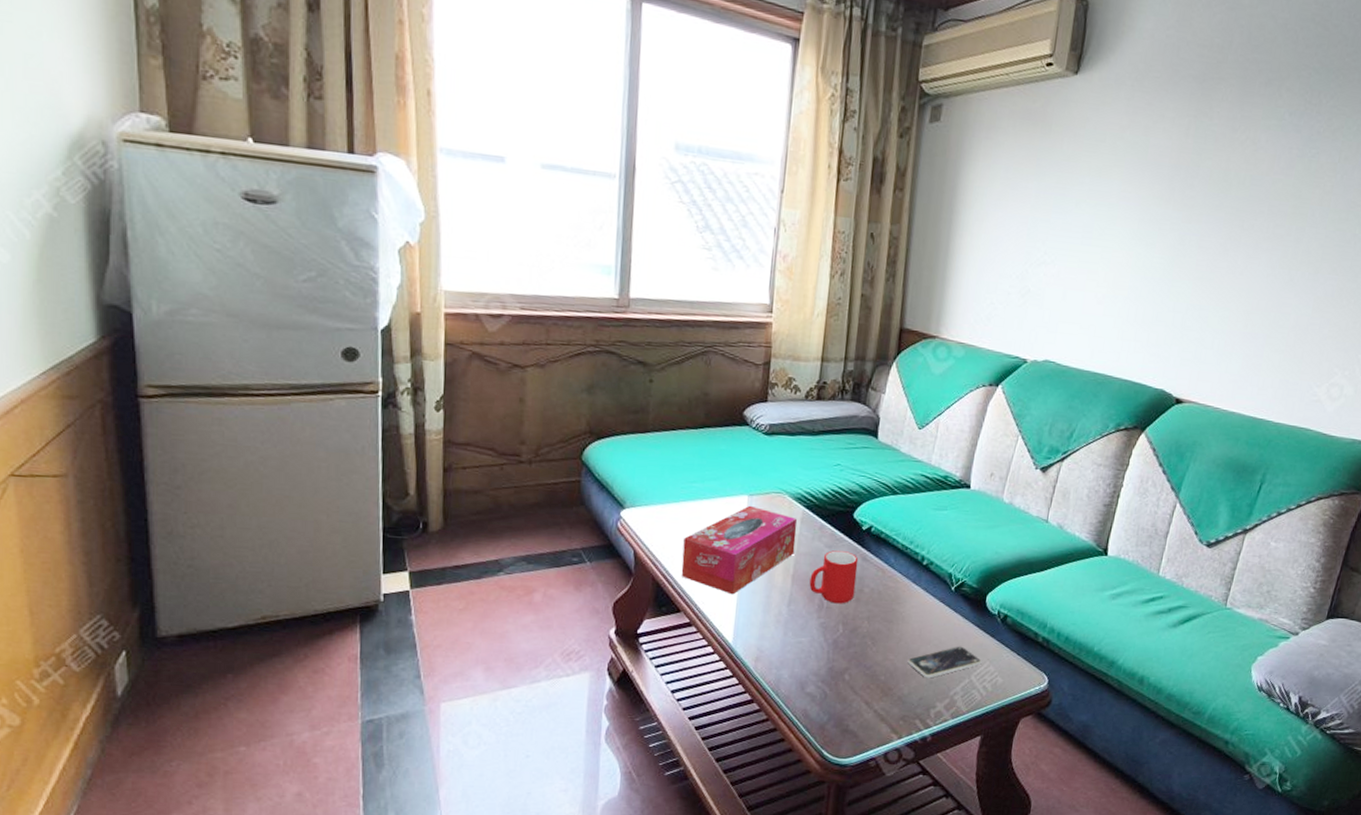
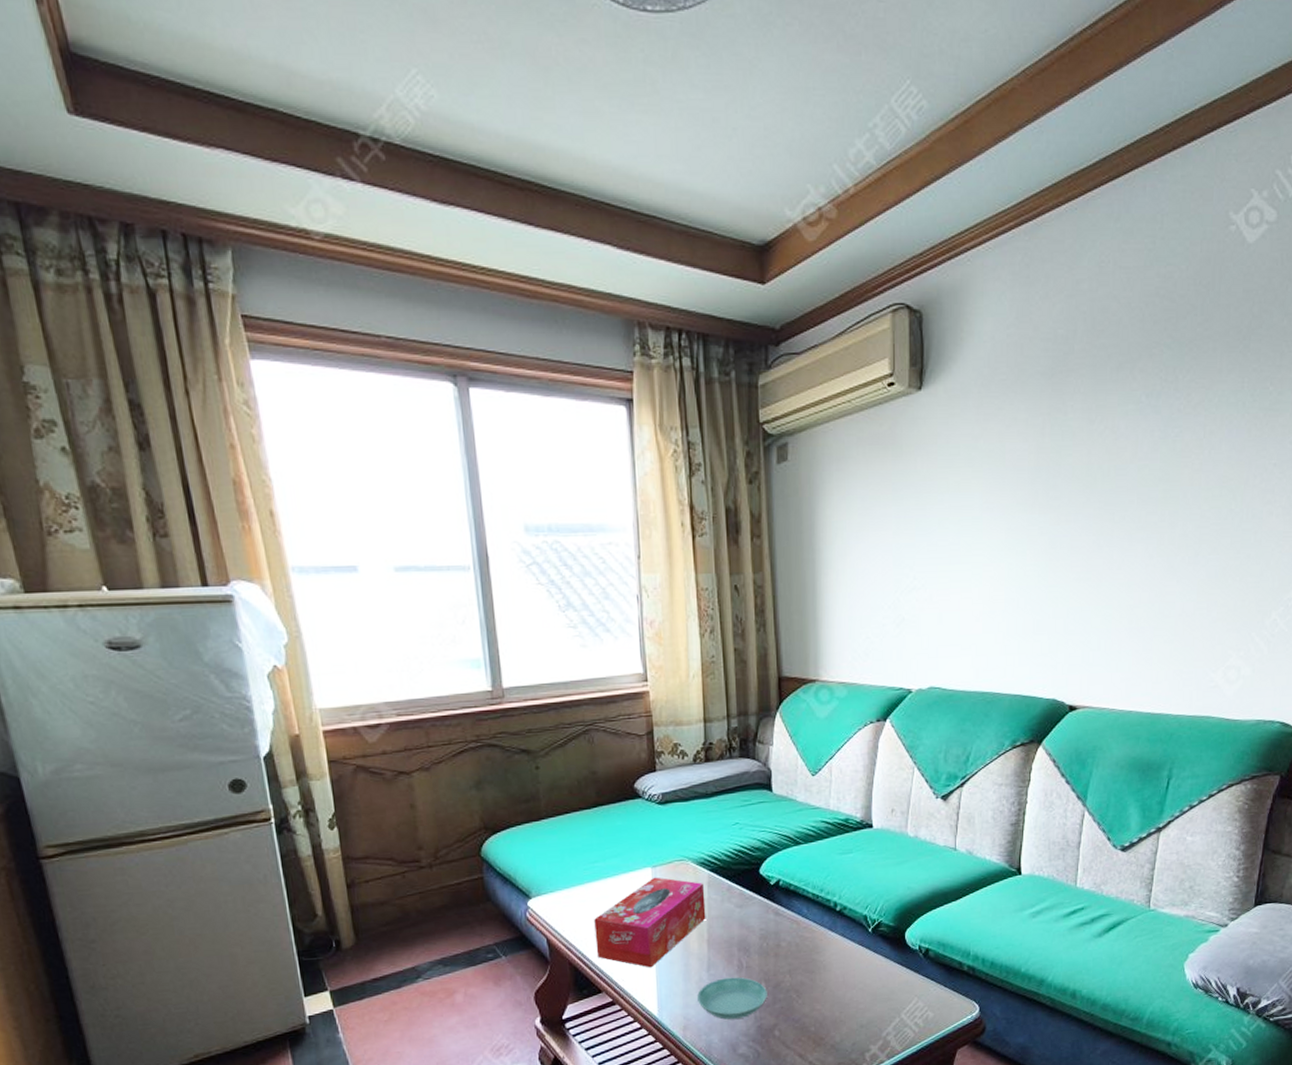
saucer: none [774,615,844,658] -> present [697,977,767,1020]
cup: present [809,550,859,604] -> none [725,908,773,962]
smartphone: present [907,646,982,679] -> none [835,986,910,1023]

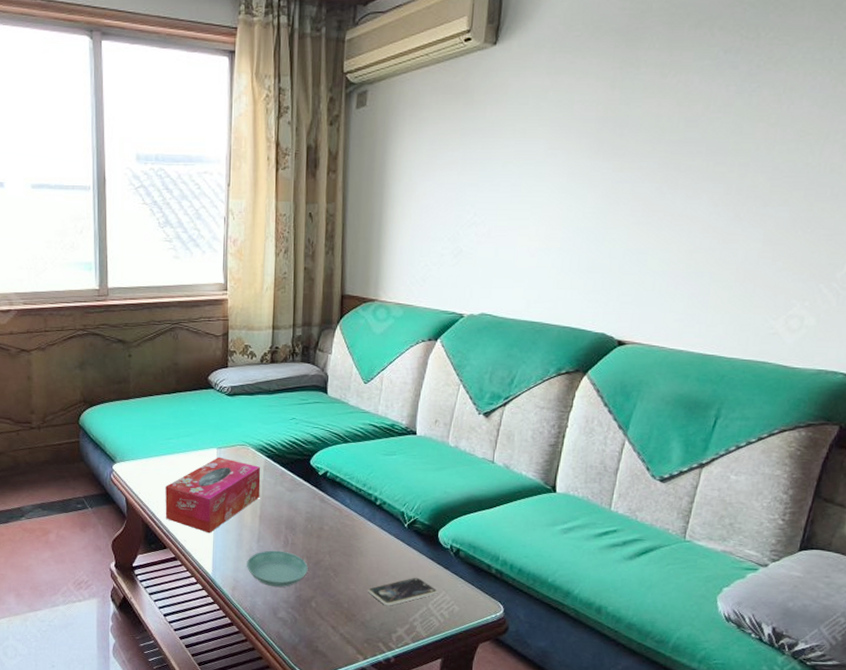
smartphone: none [835,986,910,1023] -> present [368,577,438,606]

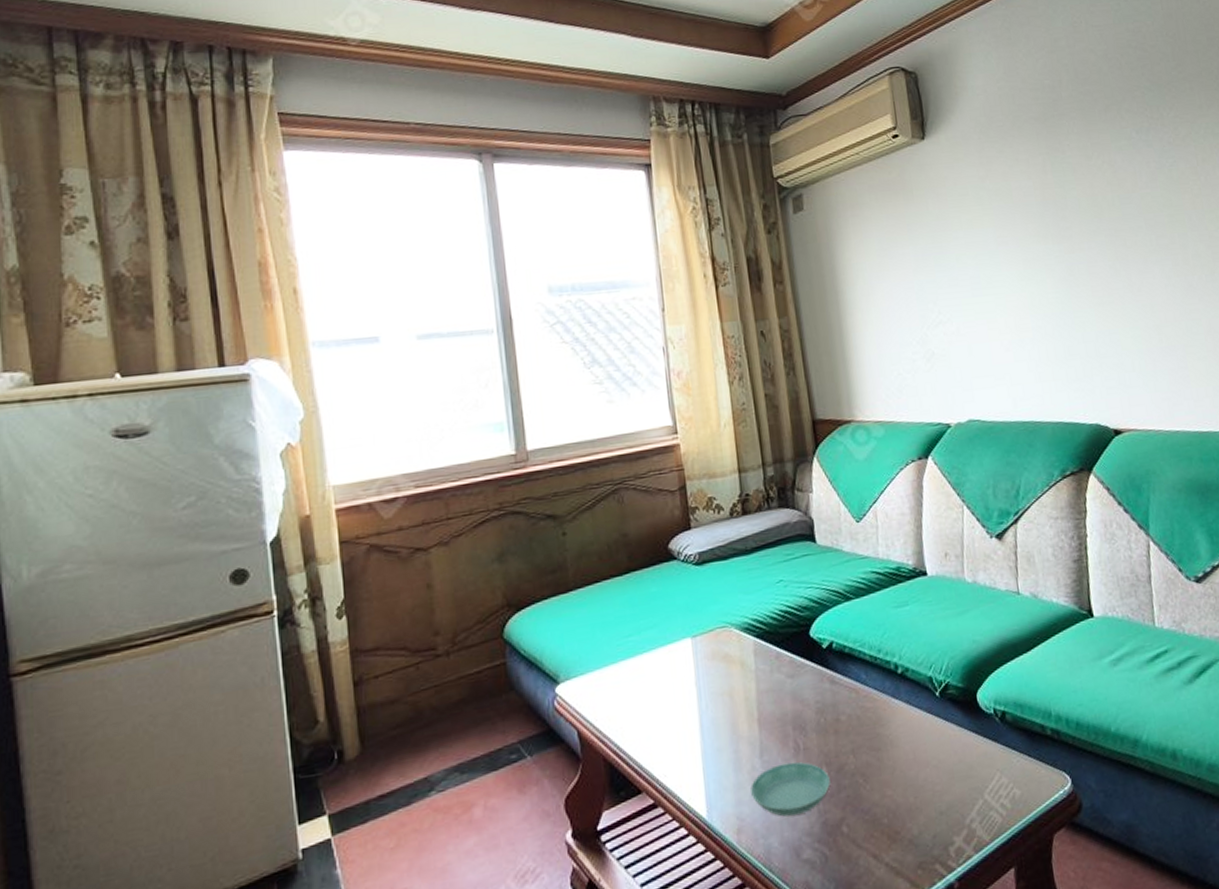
tissue box: present [165,457,261,533] -> none [630,648,755,758]
smartphone: present [368,577,438,606] -> none [908,760,992,810]

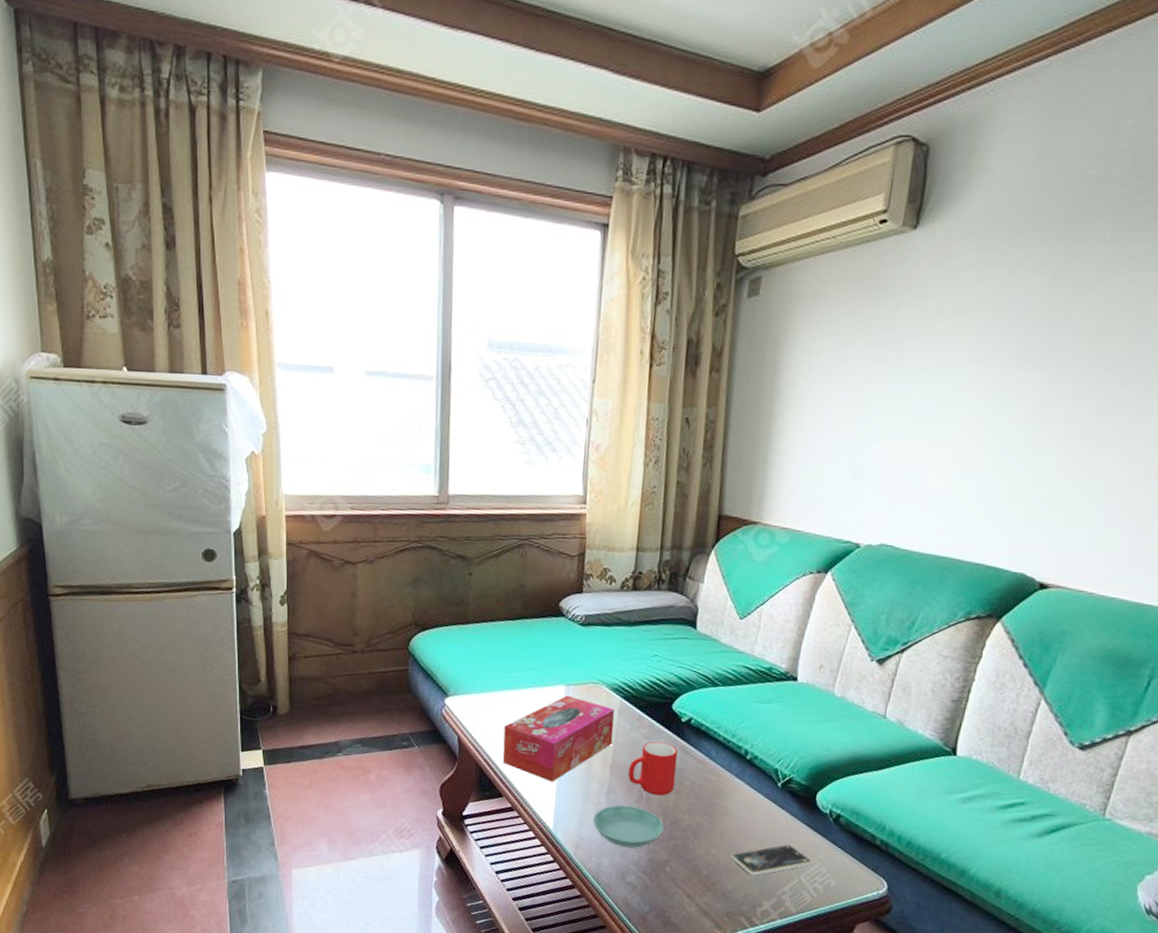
tissue box: none [630,648,755,758] -> present [502,695,615,782]
cup: none [777,677,832,743] -> present [628,742,678,796]
smartphone: none [908,760,992,810] -> present [731,844,812,876]

